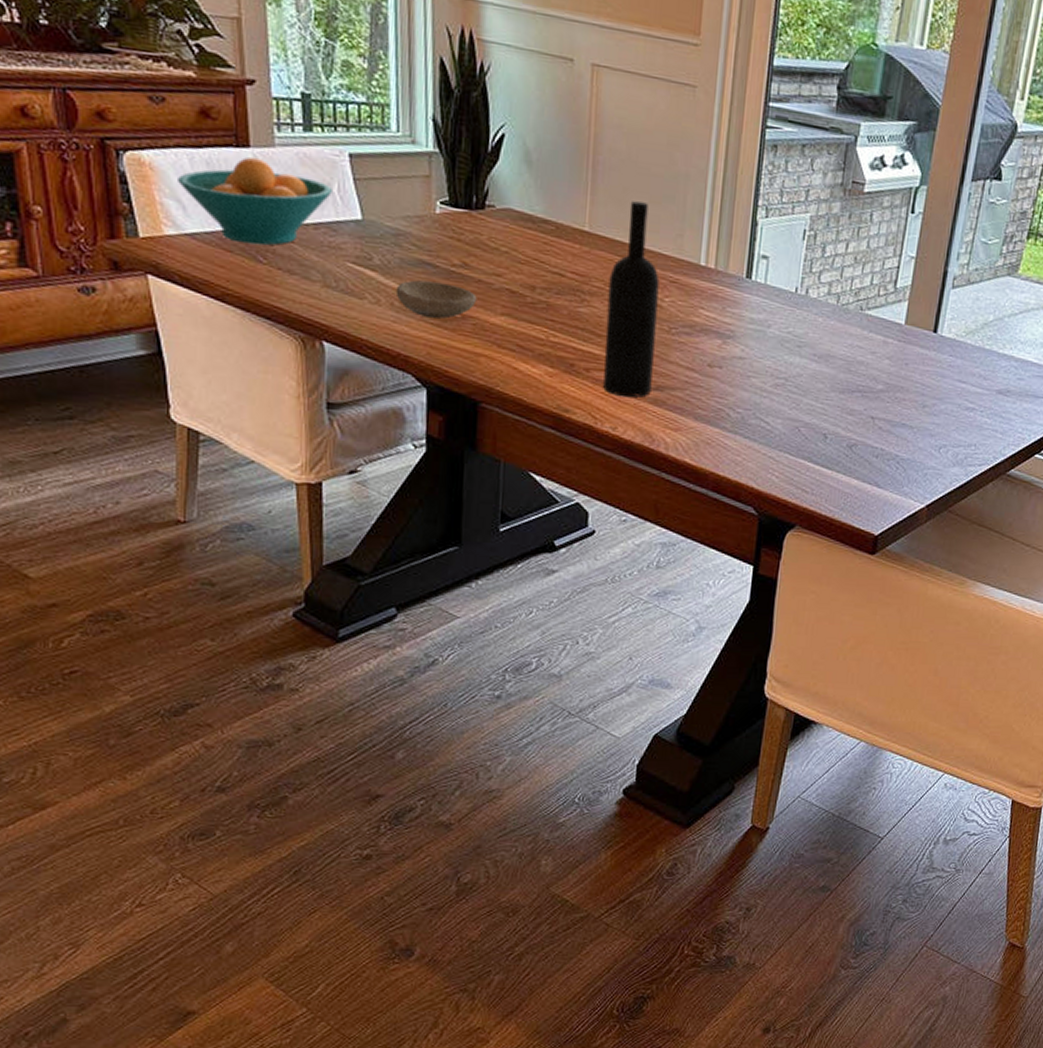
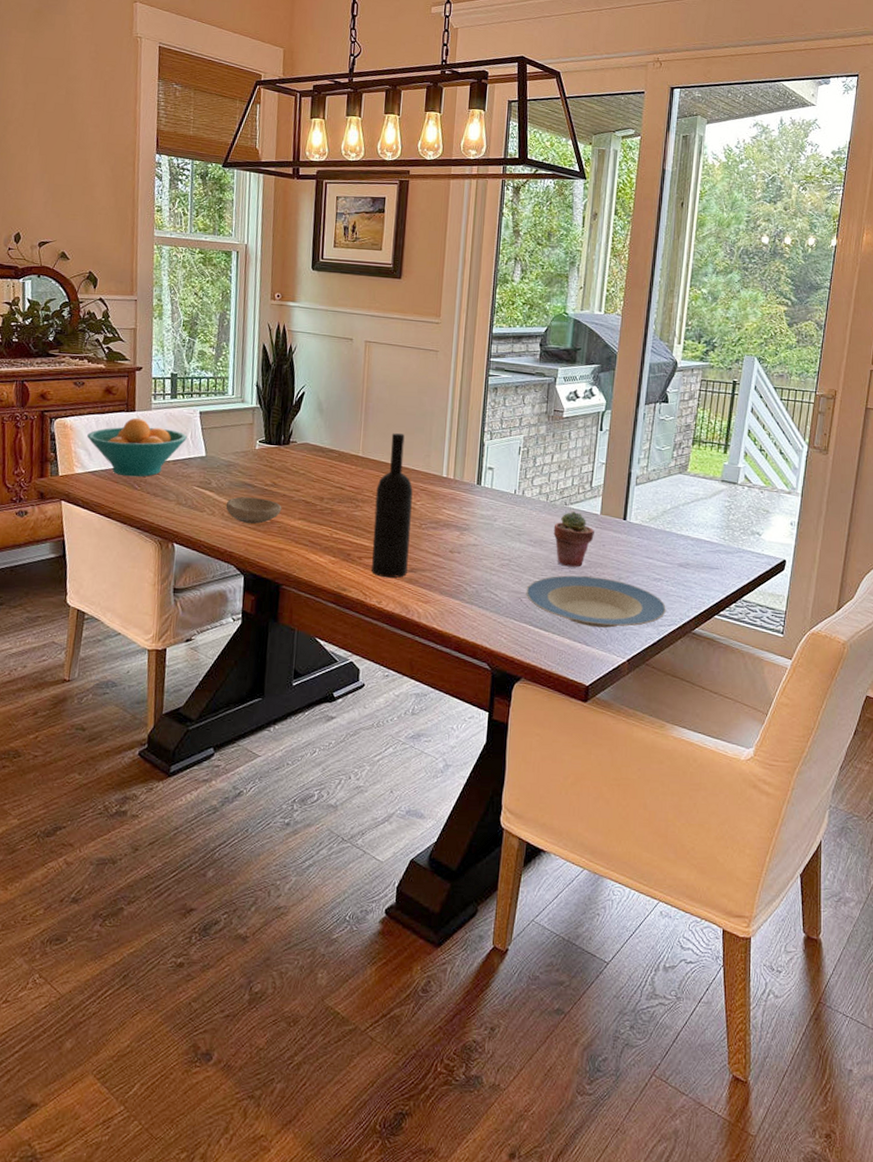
plate: none [805,400,978,467] -> present [526,575,666,628]
potted succulent: none [843,318,896,391] -> present [553,511,594,567]

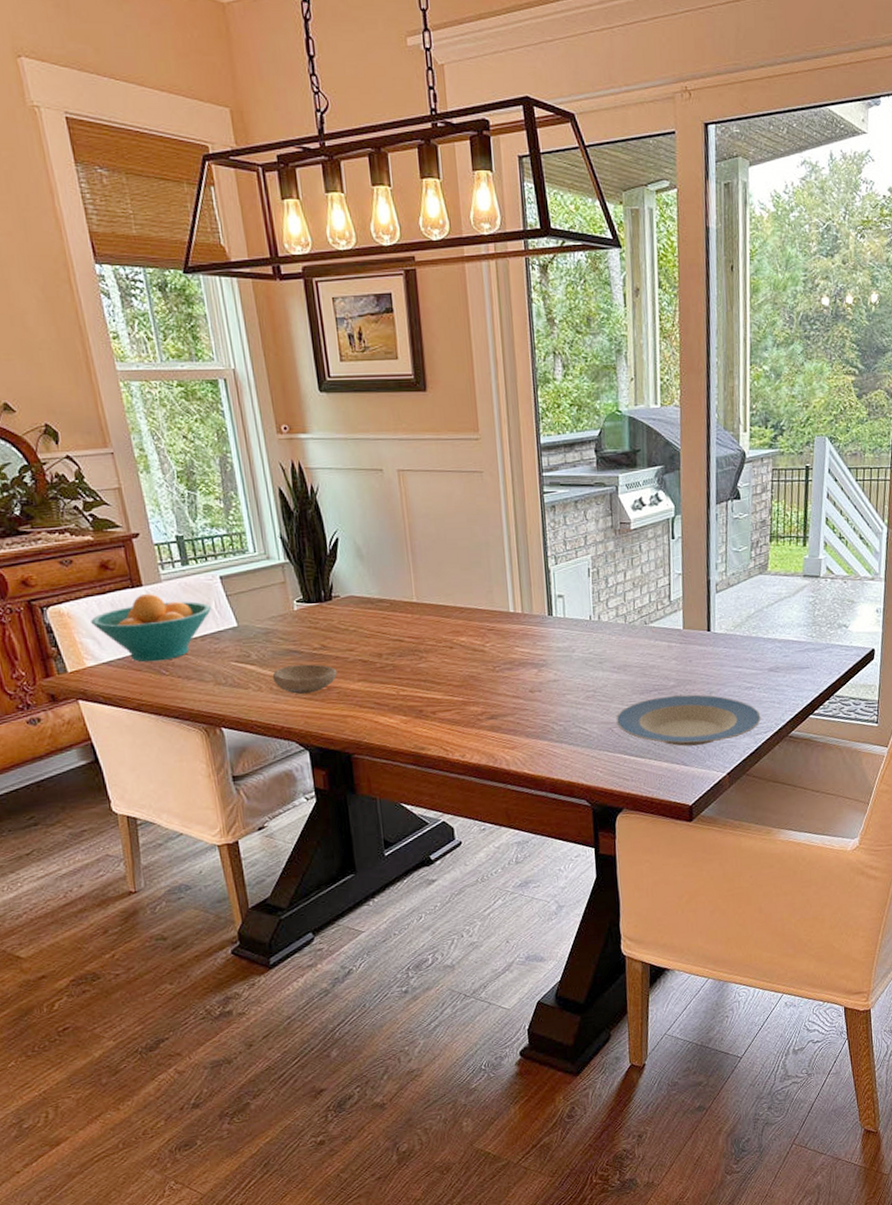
wine bottle: present [371,433,413,578] -> none [439,571,488,729]
potted succulent: present [553,511,594,567] -> none [636,629,679,689]

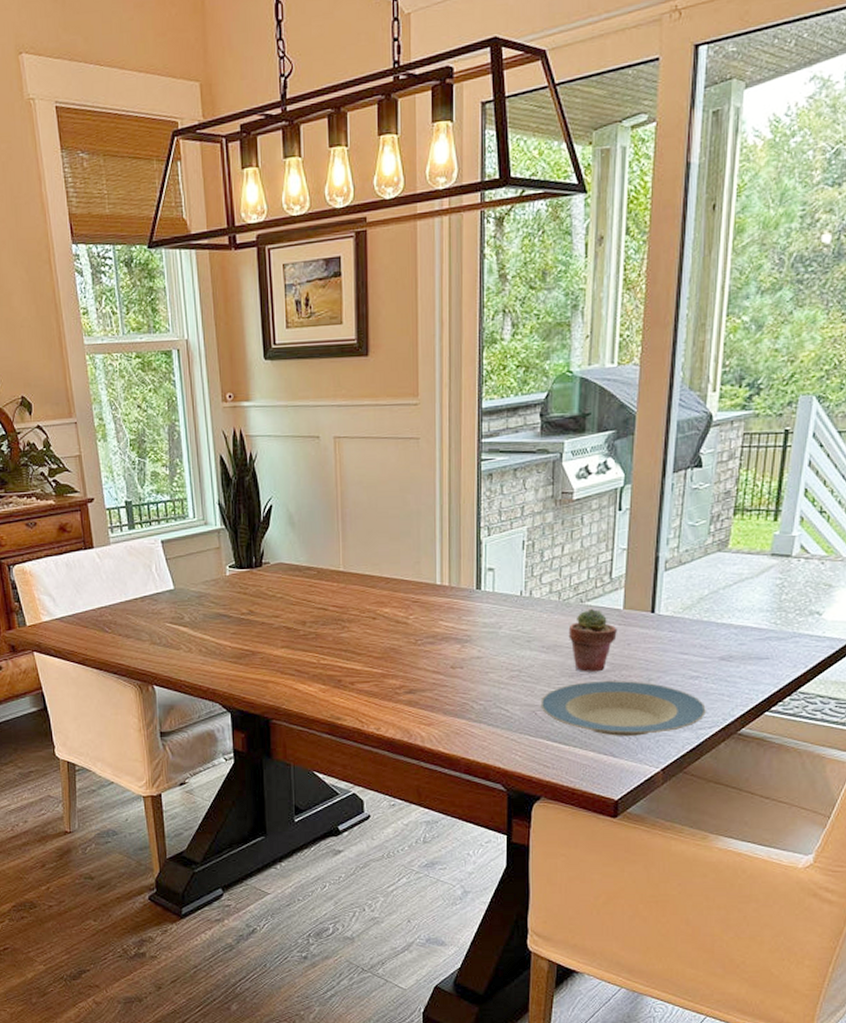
fruit bowl: present [91,593,211,662] -> none [48,555,152,620]
bowl: present [272,664,337,695] -> none [202,628,262,658]
potted succulent: none [636,629,679,689] -> present [568,608,617,672]

